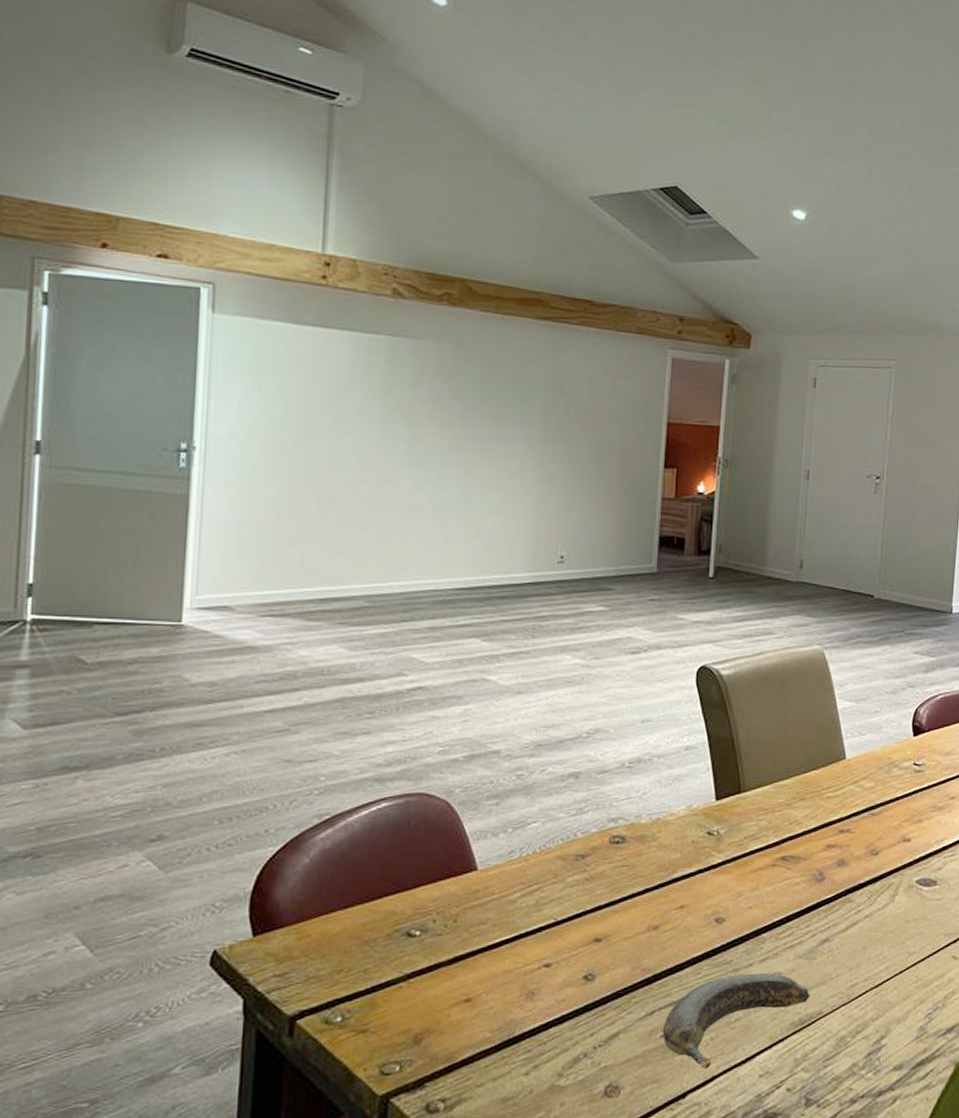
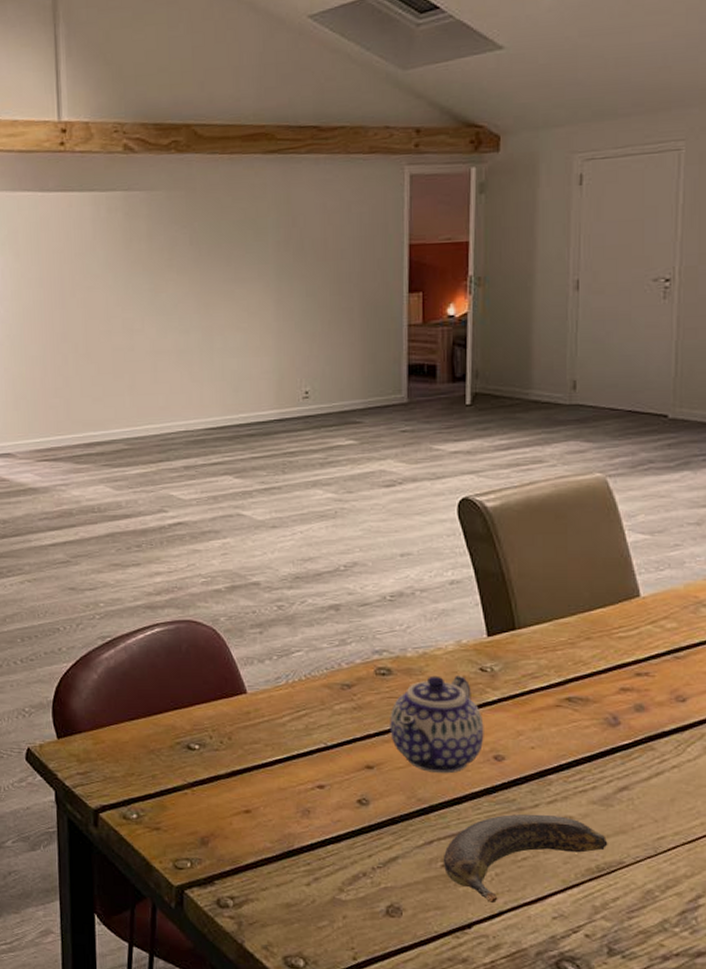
teapot: none [620,840,708,941] -> present [390,675,484,774]

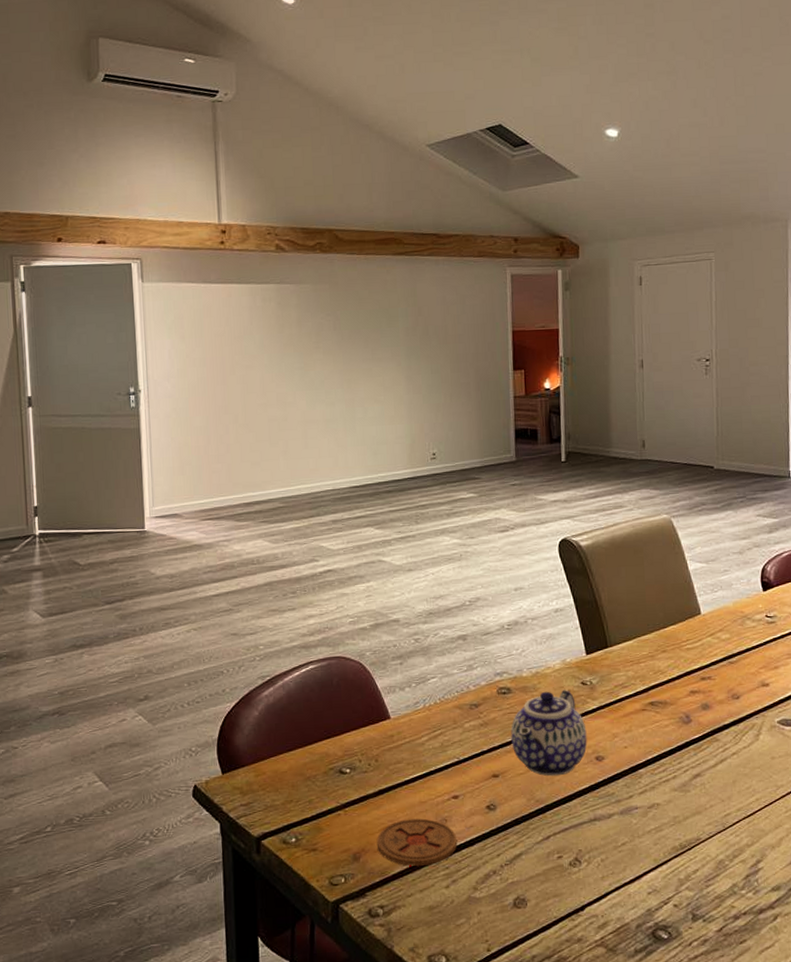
coaster: none [227,806,322,859] -> present [376,818,458,867]
banana: present [443,814,608,904] -> none [558,803,688,887]

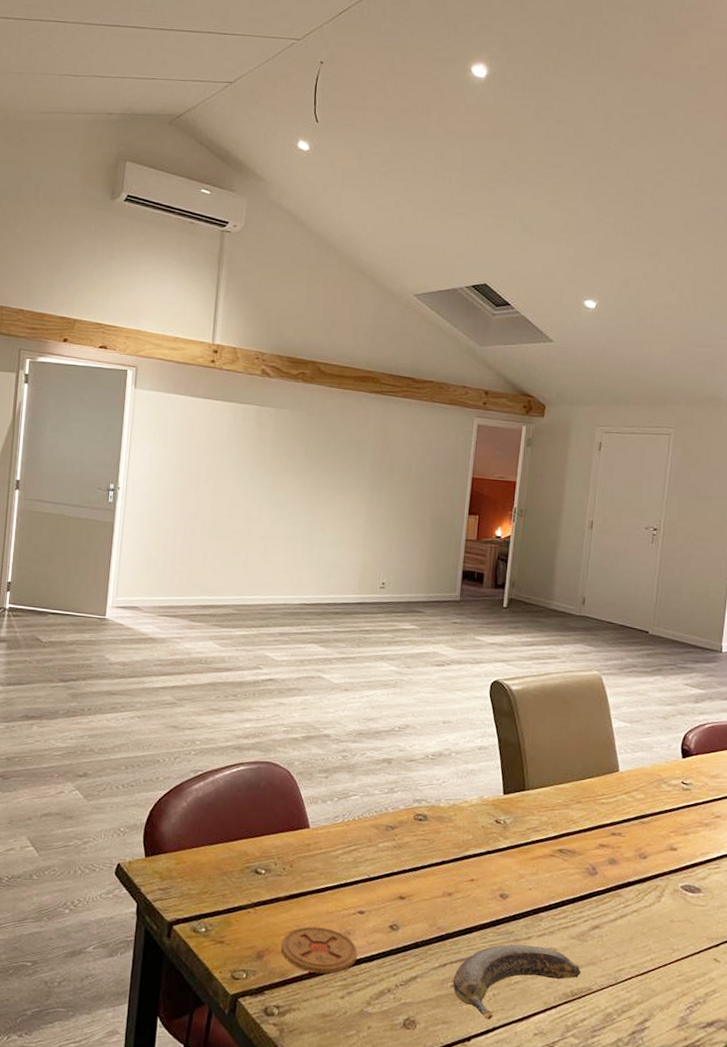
teapot: present [511,690,587,776] -> none [421,823,495,907]
banana: none [558,803,688,887] -> present [452,944,581,1020]

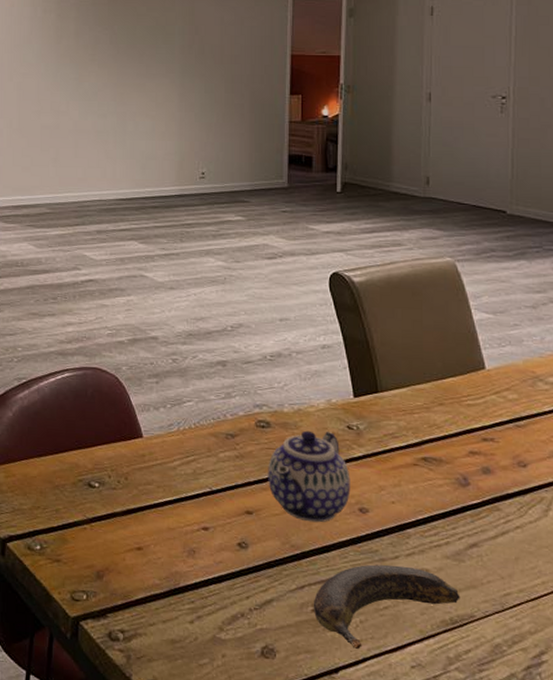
coaster: present [280,926,358,974] -> none [121,544,205,596]
teapot: none [421,823,495,907] -> present [268,430,351,523]

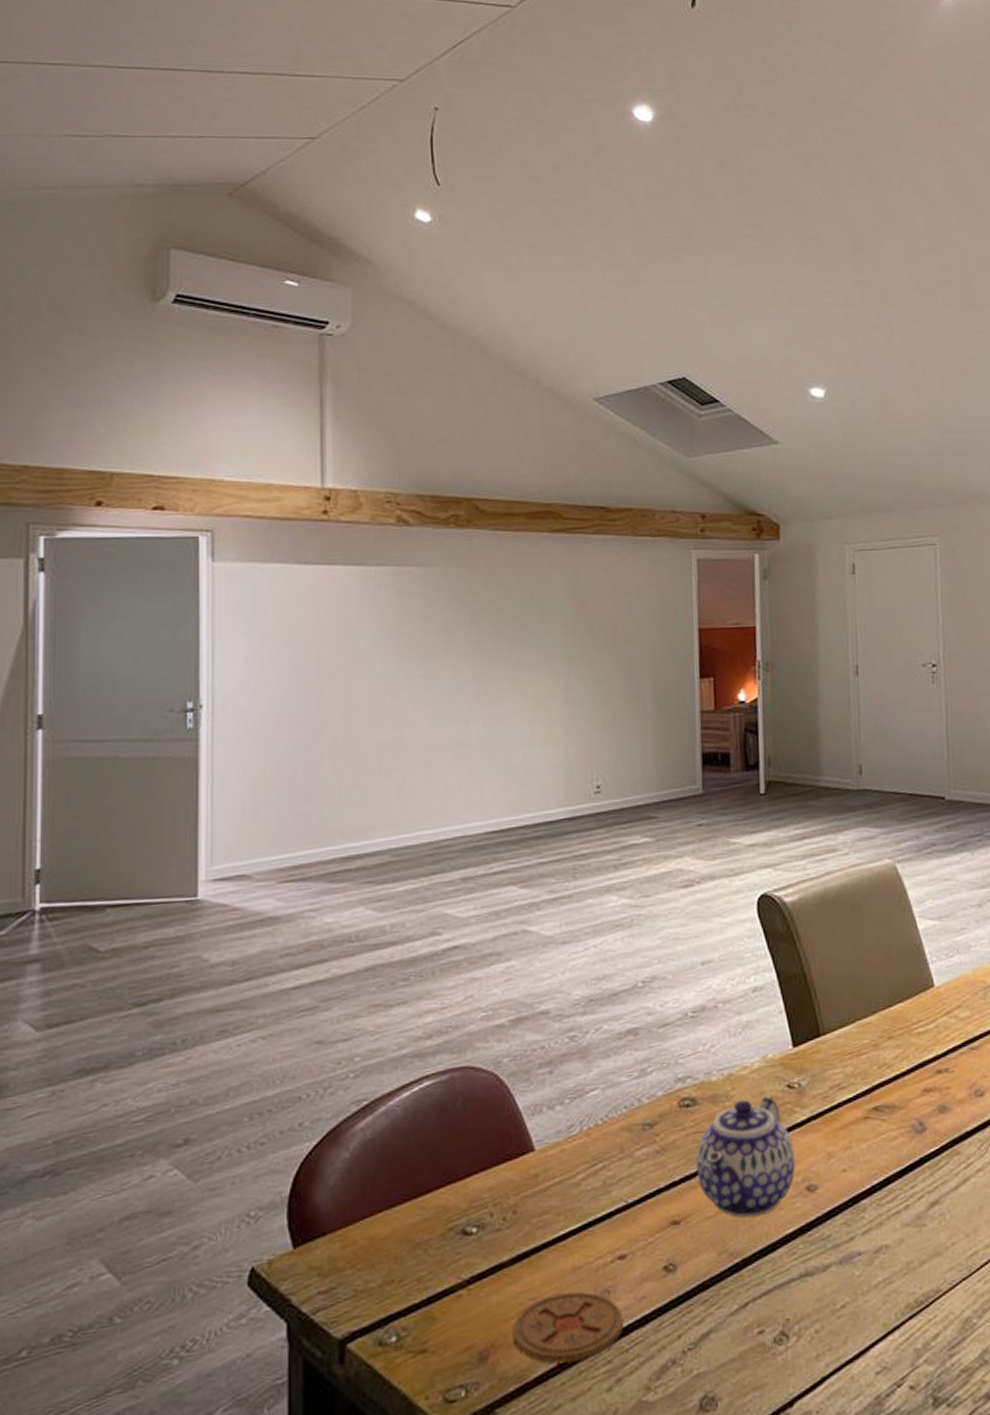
coaster: none [121,544,205,596] -> present [512,1291,624,1364]
banana: present [313,564,460,650] -> none [759,1246,925,1370]

